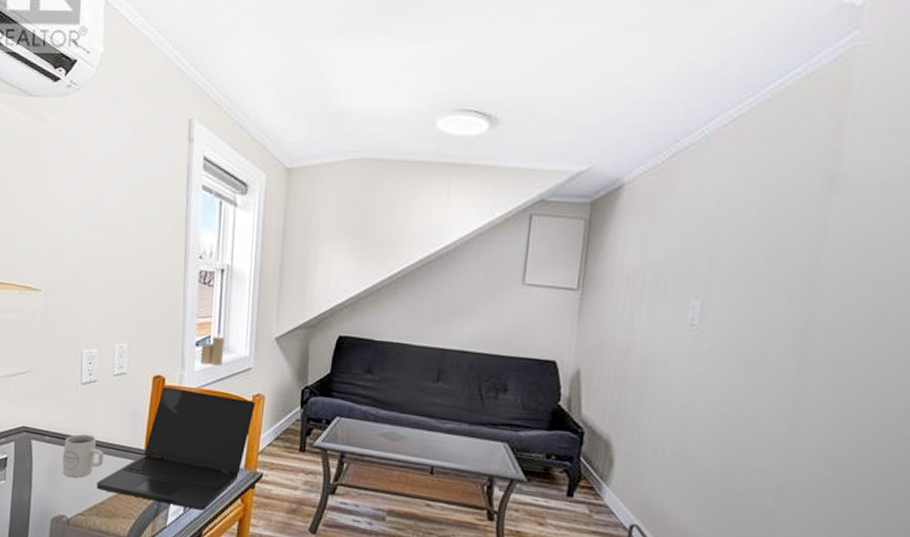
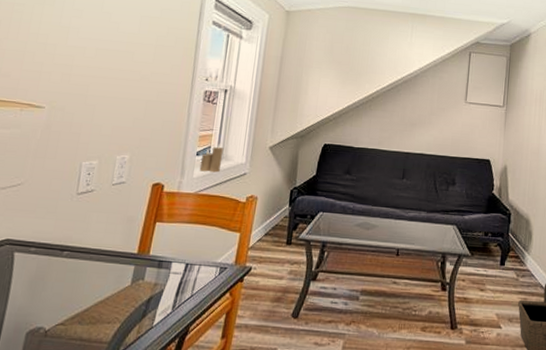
mug: present [62,434,104,478] -> none [46,242,94,287]
laptop: present [97,386,256,511] -> none [82,193,249,307]

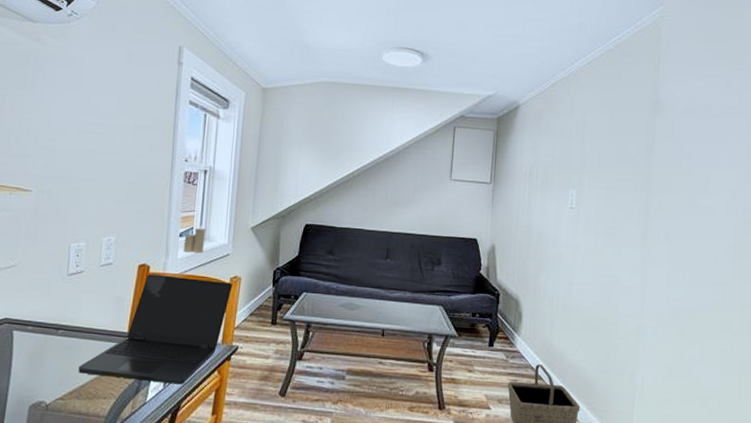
laptop: none [82,193,249,307] -> present [78,274,233,385]

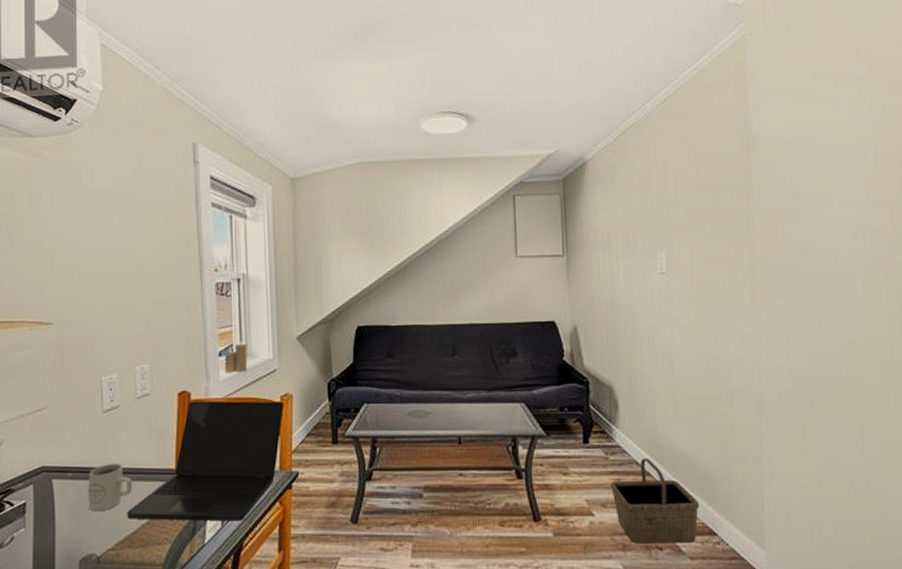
mug: none [44,321,88,364] -> present [88,463,133,512]

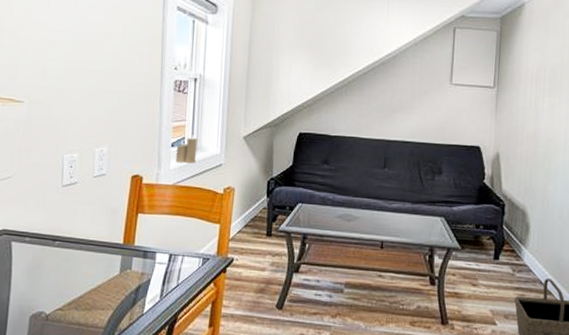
mug: present [88,463,133,512] -> none [42,232,84,275]
laptop: present [127,400,285,521] -> none [76,185,227,297]

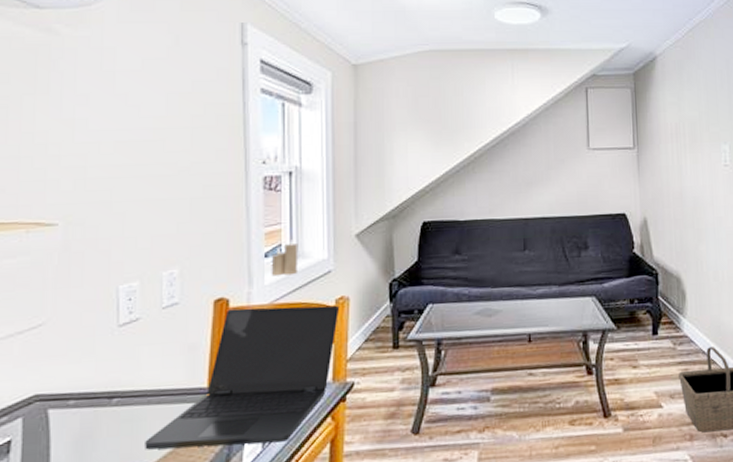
laptop: none [76,185,227,297] -> present [145,305,340,450]

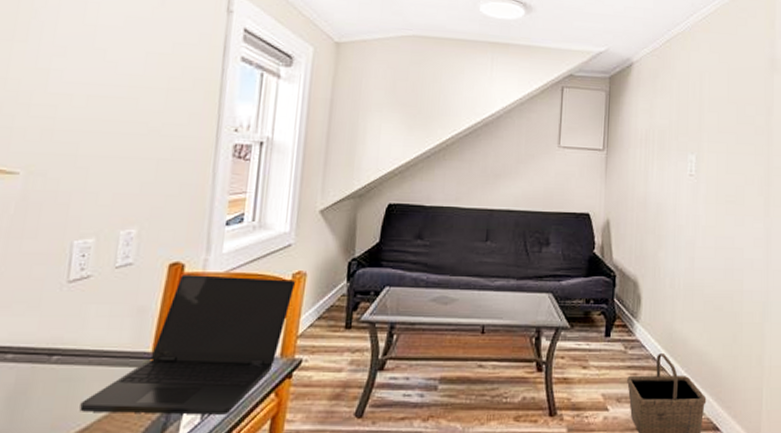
candle: present [271,239,299,276] -> none [230,210,262,246]

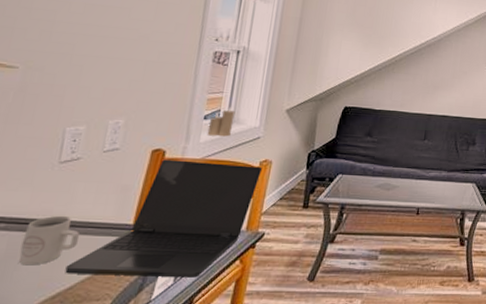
mug: none [29,343,95,403] -> present [19,215,80,266]
candle: none [230,210,262,246] -> present [206,107,236,137]

